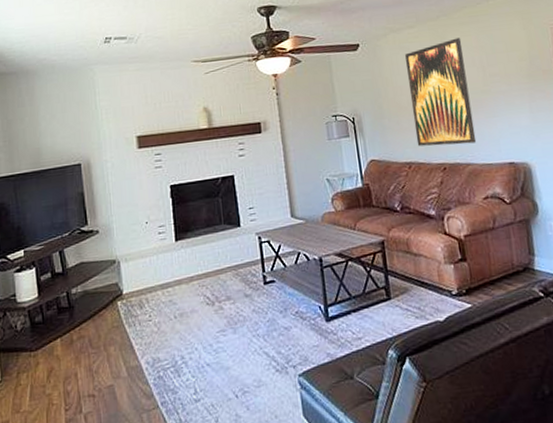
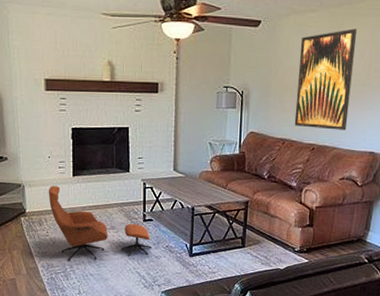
lounge chair: none [148,256,278,349] -> present [48,186,152,260]

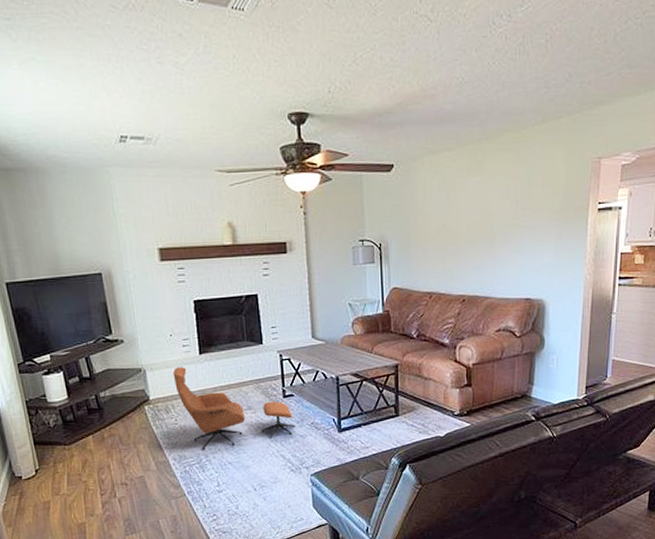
wall art: present [294,28,358,130] -> none [439,165,499,278]

